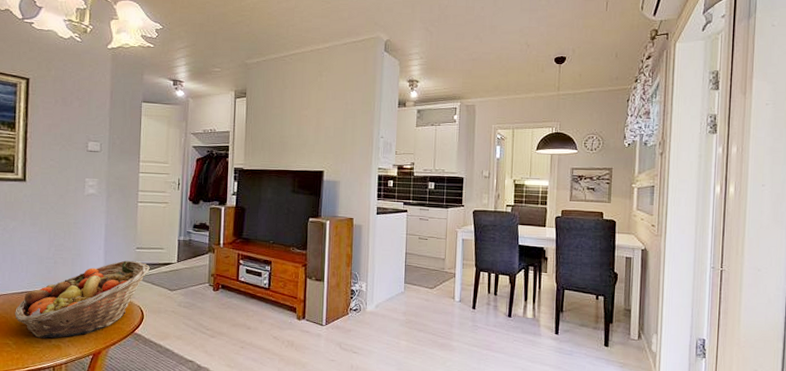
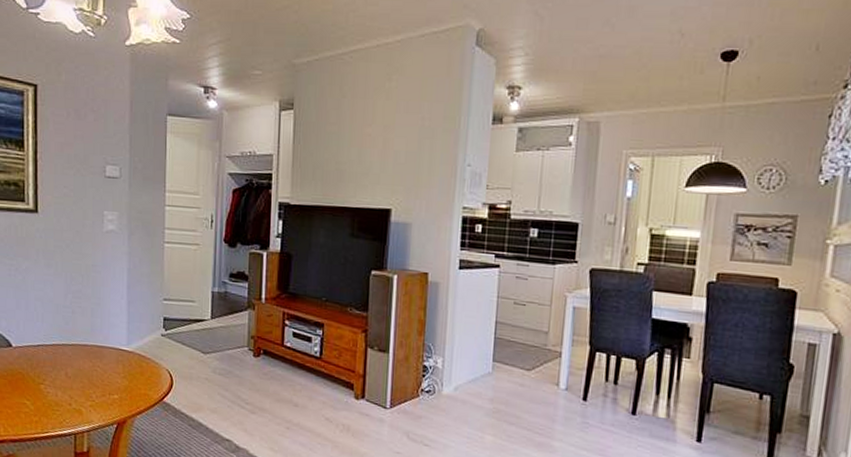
fruit basket: present [15,260,150,339] -> none [32,313,179,402]

